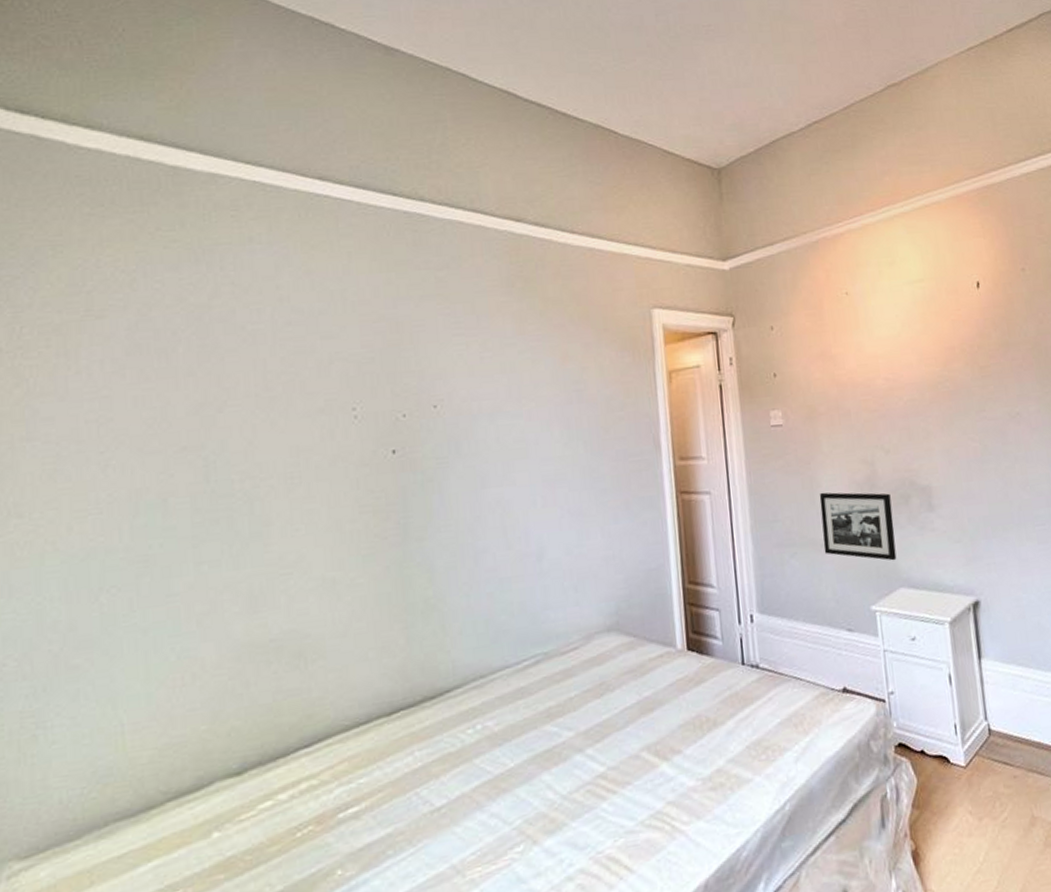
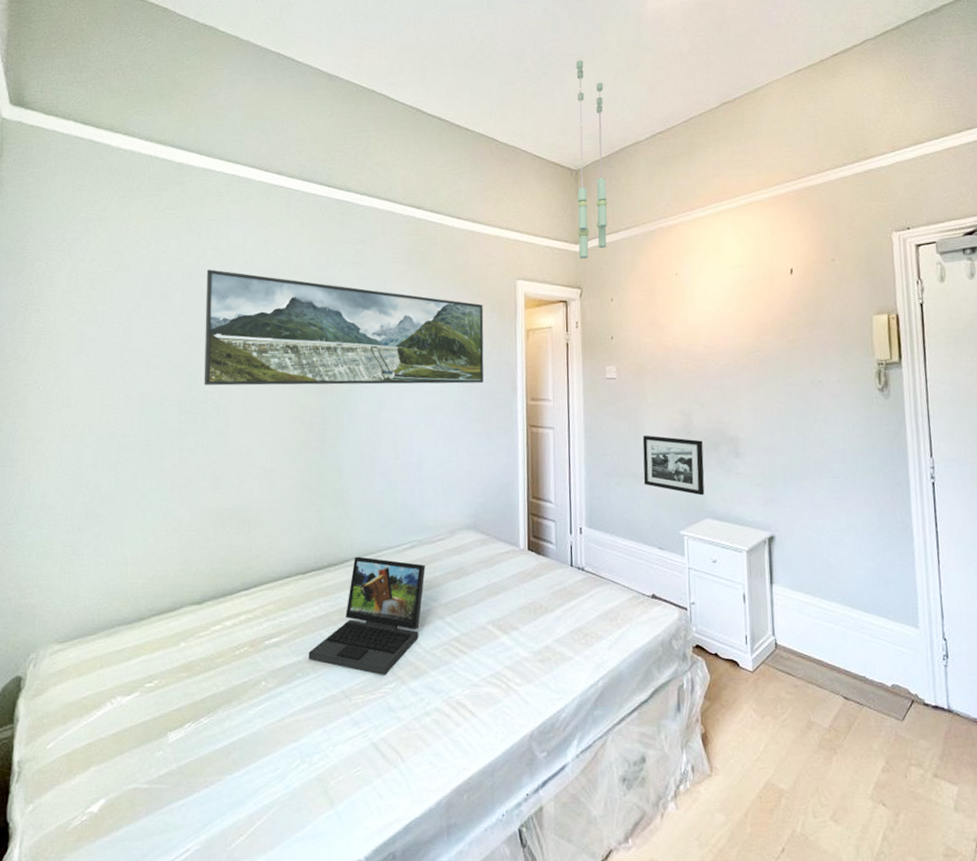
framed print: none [222,311,617,472] -> present [204,269,484,386]
laptop: none [401,682,556,837] -> present [308,556,425,675]
pendant light: none [709,31,761,279] -> present [576,59,608,259]

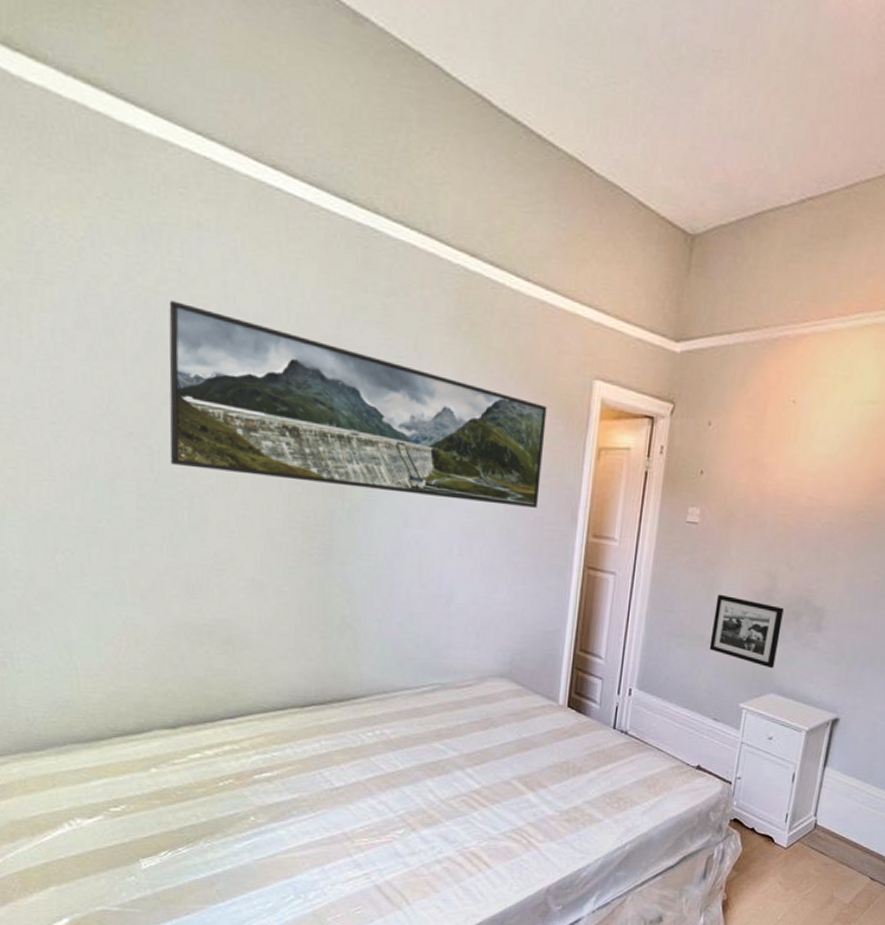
laptop: present [308,556,425,675] -> none [305,694,447,821]
pendant light: present [576,59,608,259] -> none [678,60,750,364]

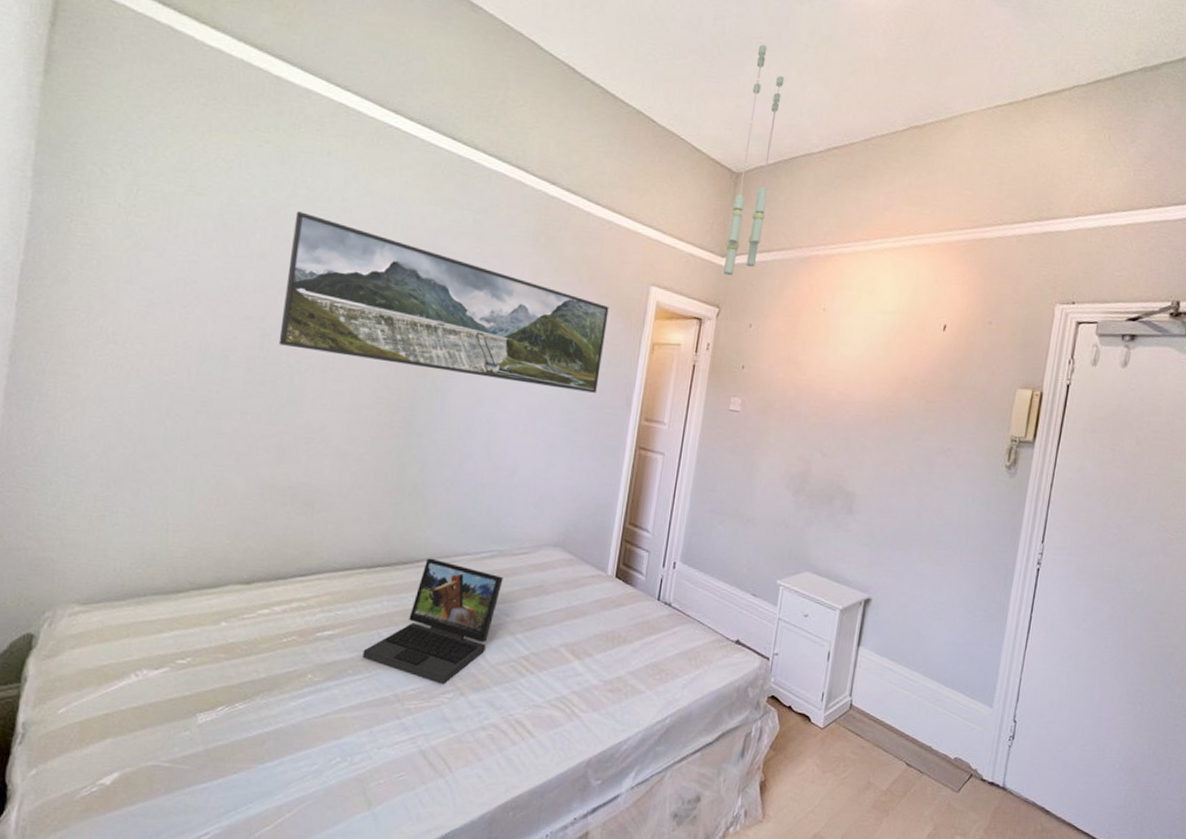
laptop: none [305,694,447,821] -> present [362,558,503,684]
pendant light: none [678,60,750,364] -> present [723,44,785,276]
picture frame: present [709,594,784,669] -> none [748,476,818,548]

